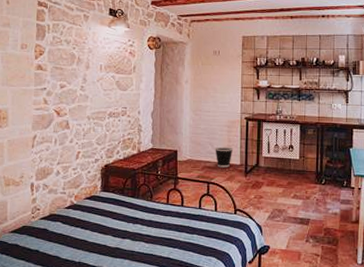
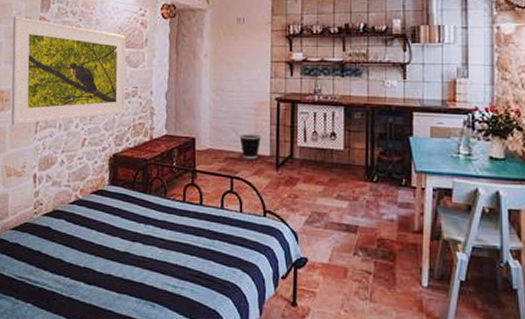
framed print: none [8,43,116,140] -> present [11,16,126,125]

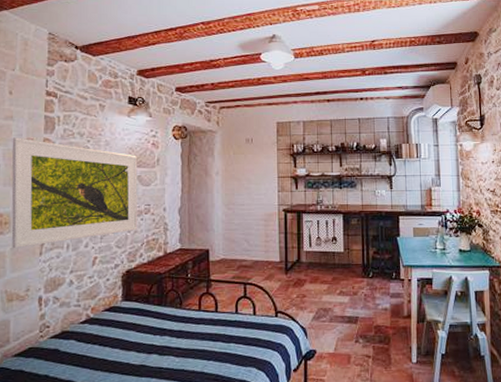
wastebasket: present [239,133,262,159] -> none [251,242,272,266]

